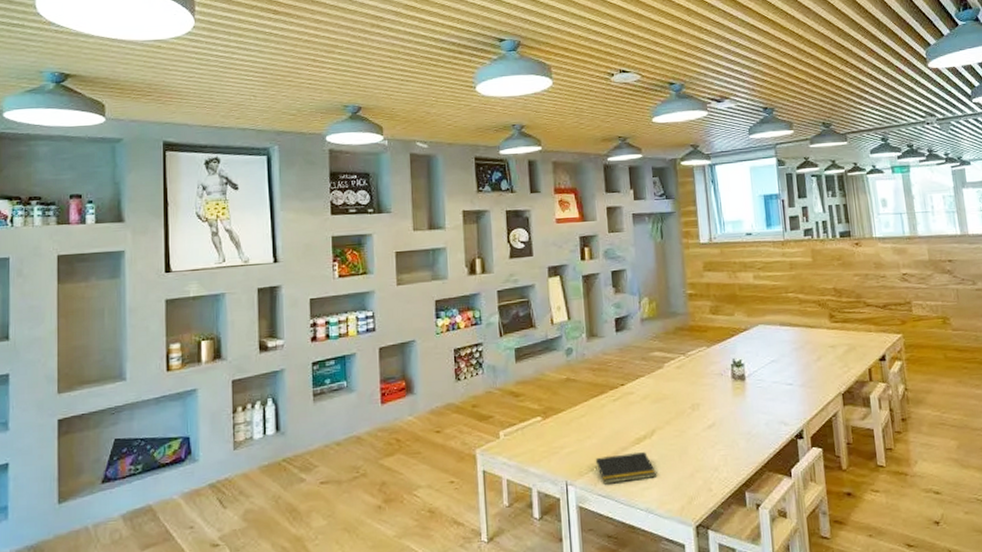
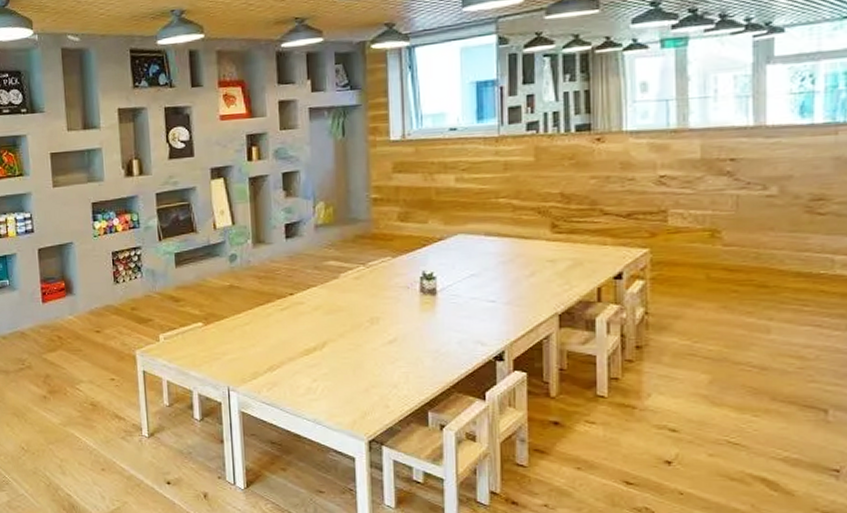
notepad: present [595,452,657,485] -> none [259,364,327,393]

